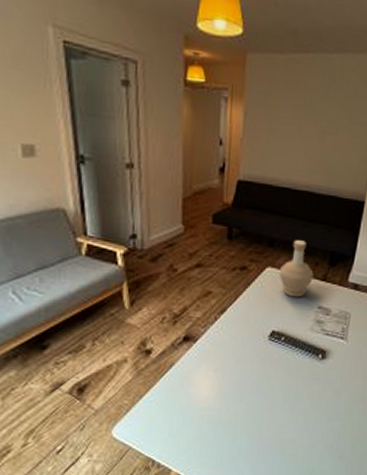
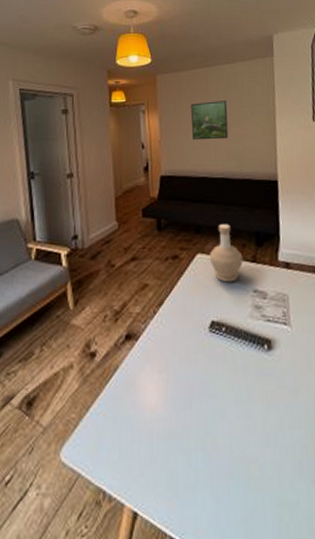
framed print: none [281,97,328,148] -> present [191,100,229,141]

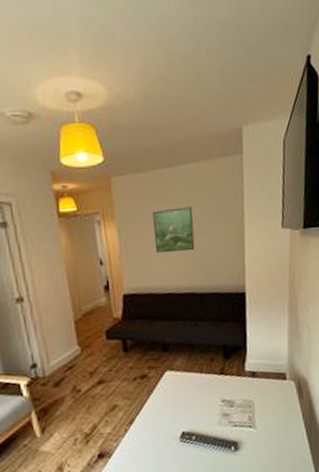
bottle: present [209,224,244,283] -> none [177,339,212,396]

